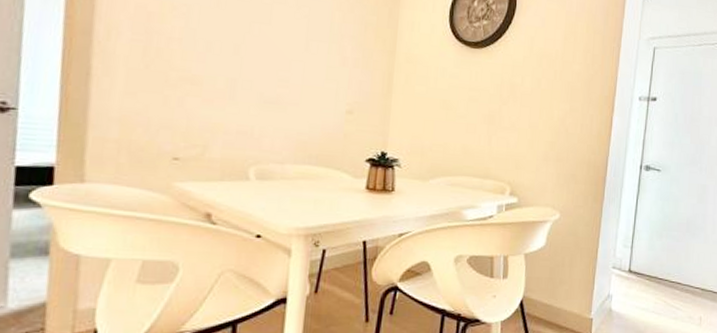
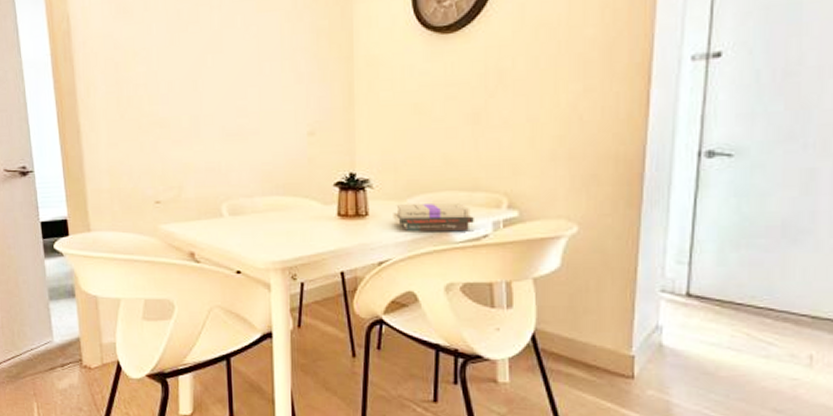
books: none [416,184,483,211] -> present [393,203,474,232]

